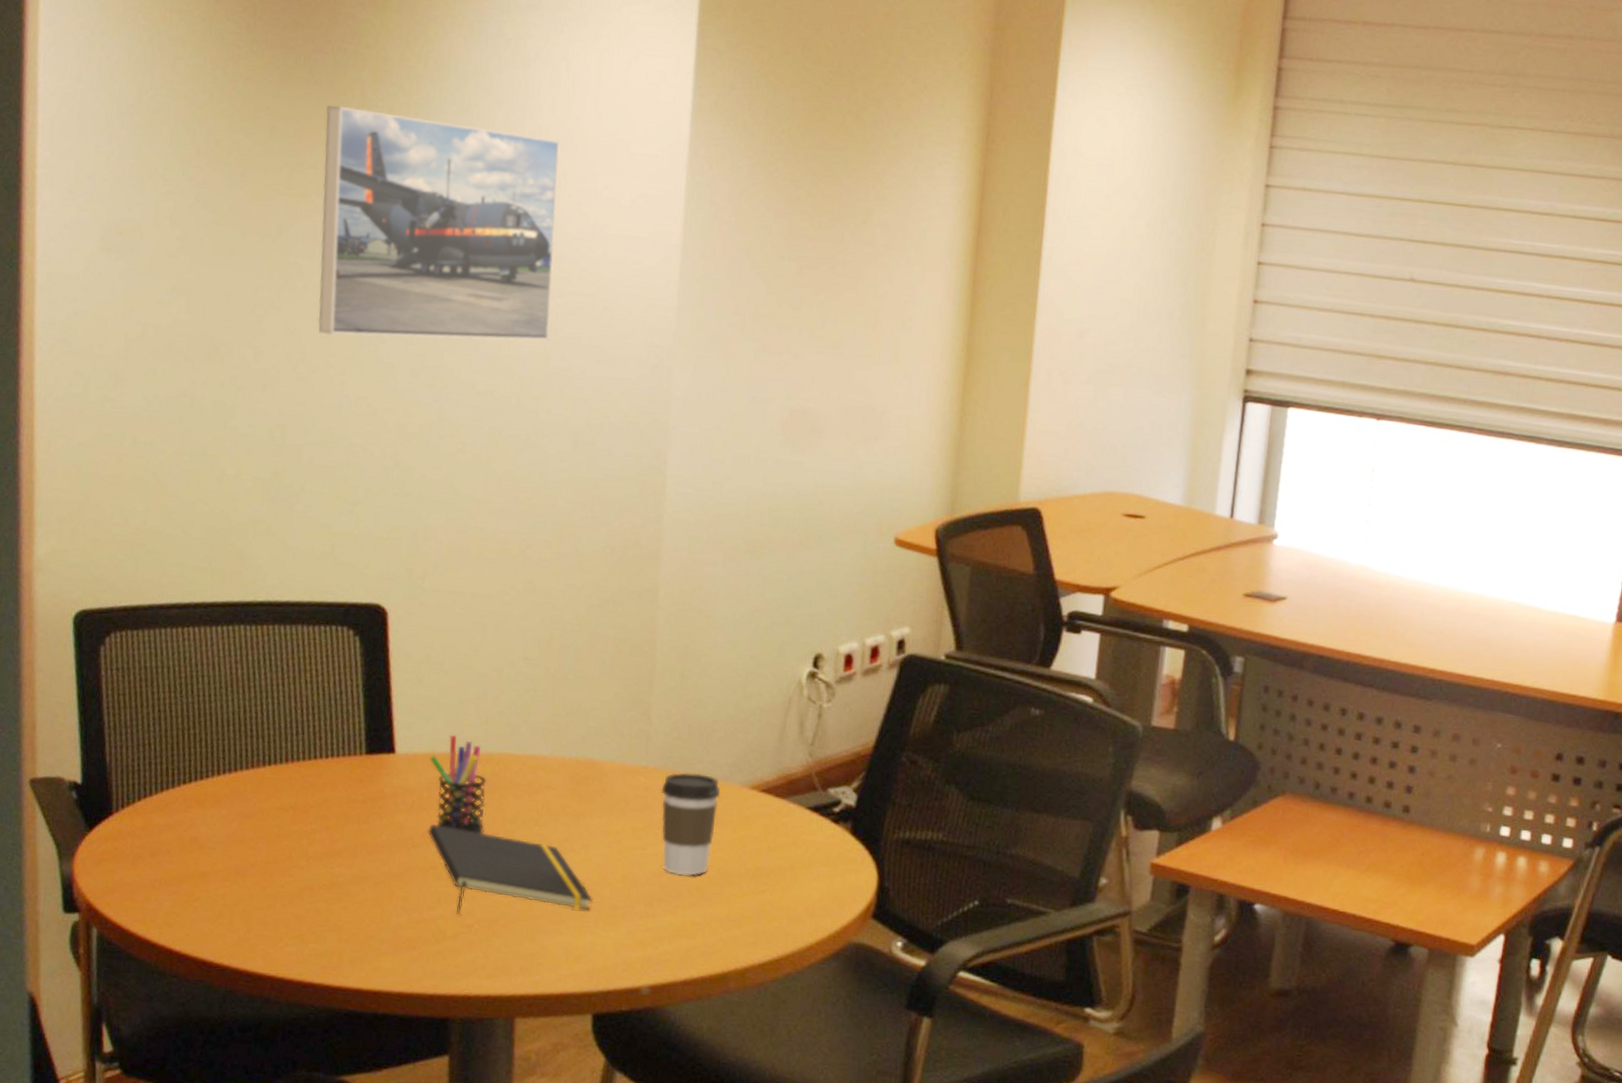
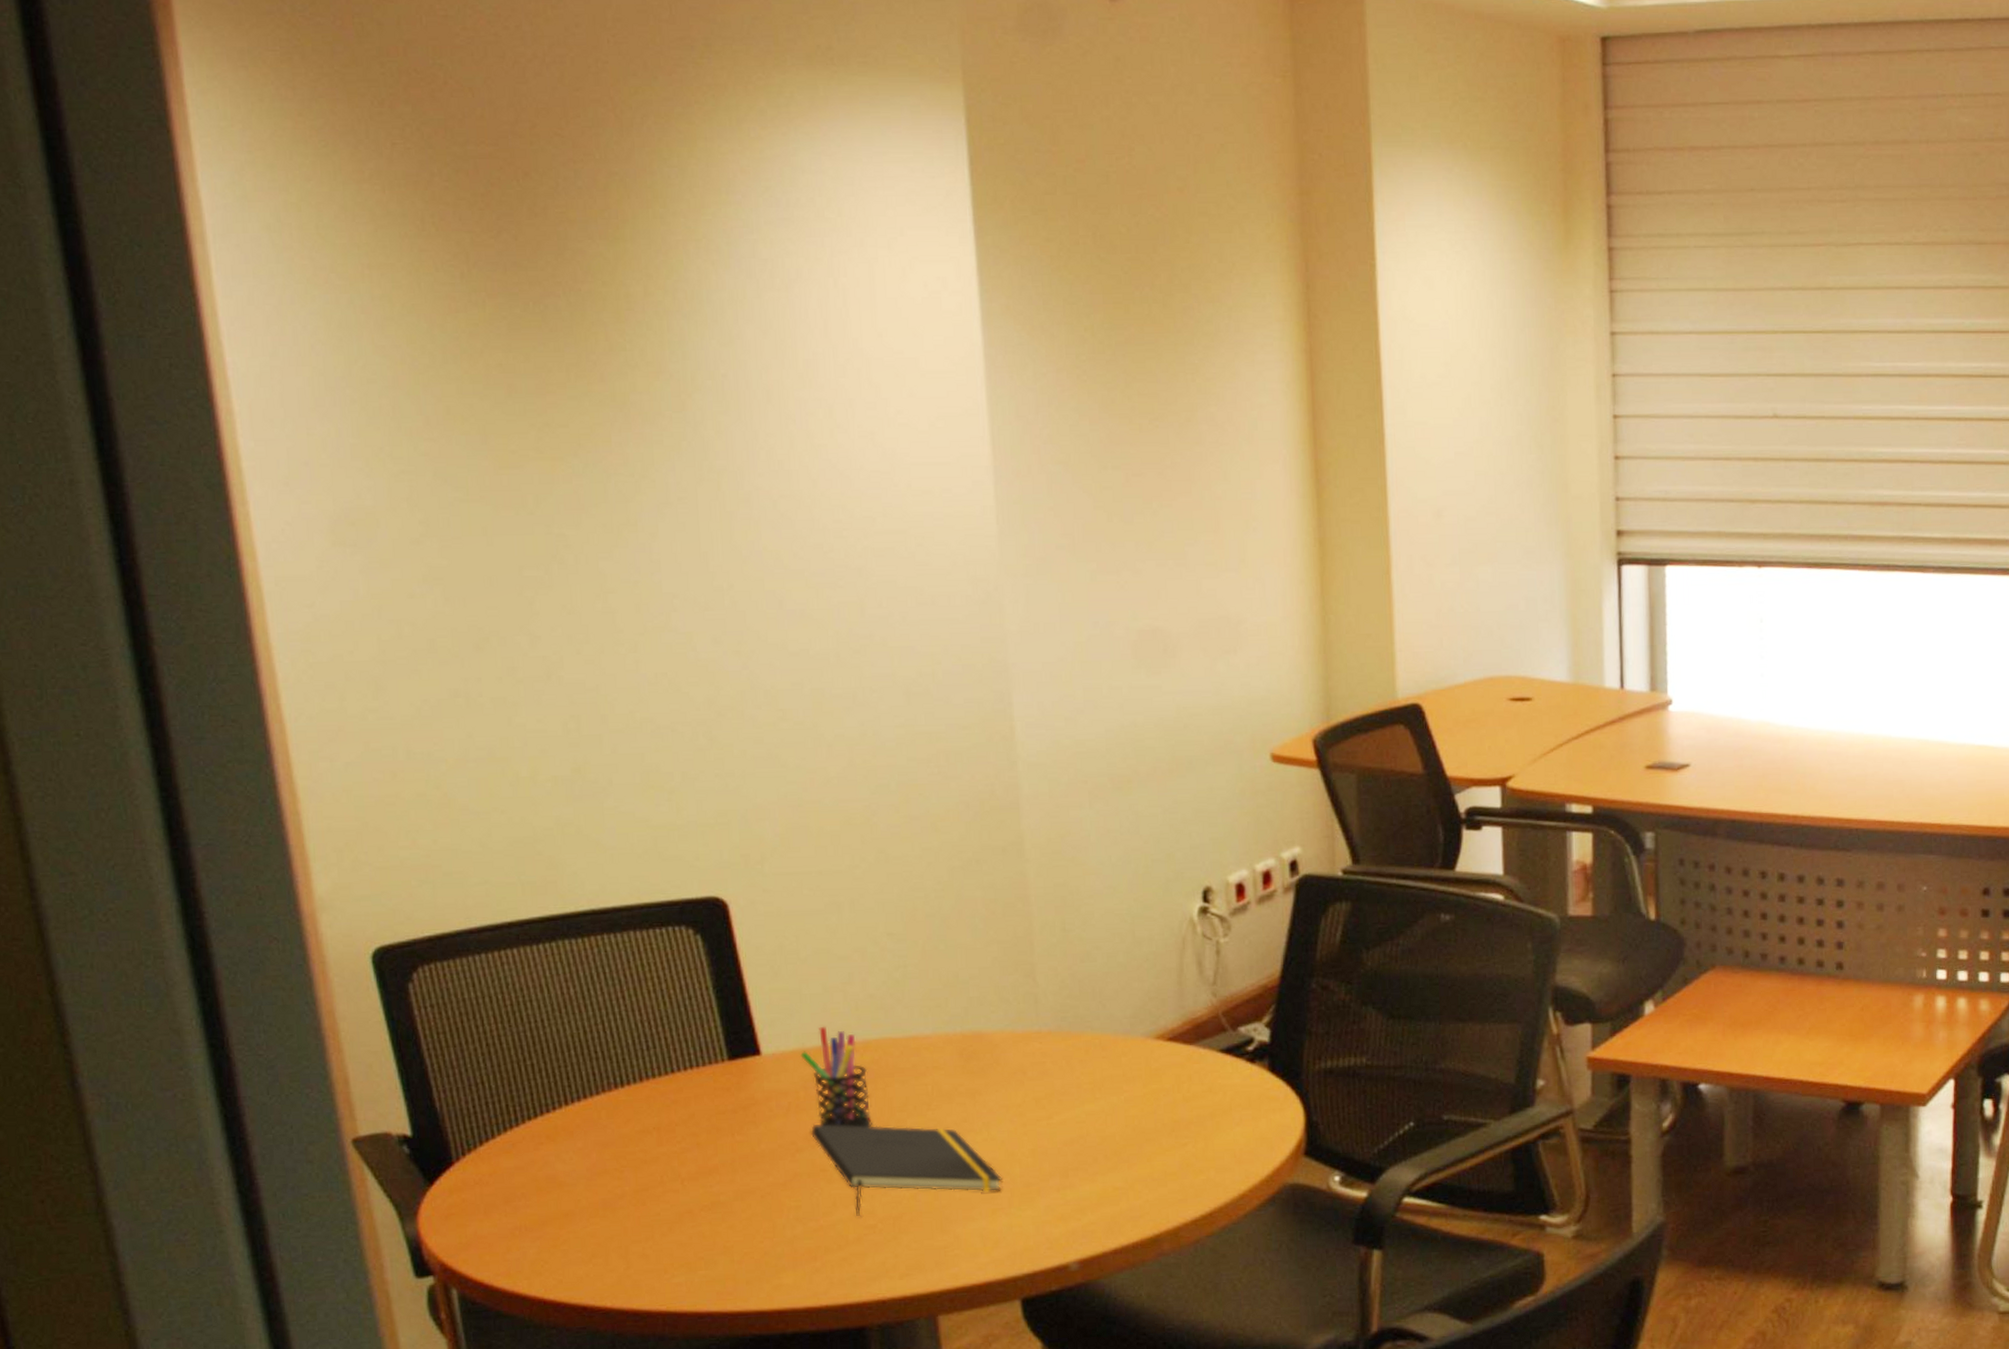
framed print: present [318,106,560,342] -> none [568,353,861,610]
coffee cup: present [661,772,721,876] -> none [1058,1030,1124,1141]

